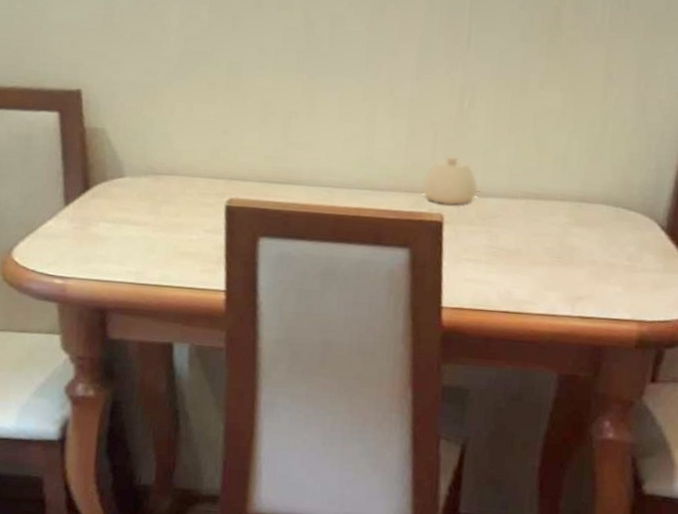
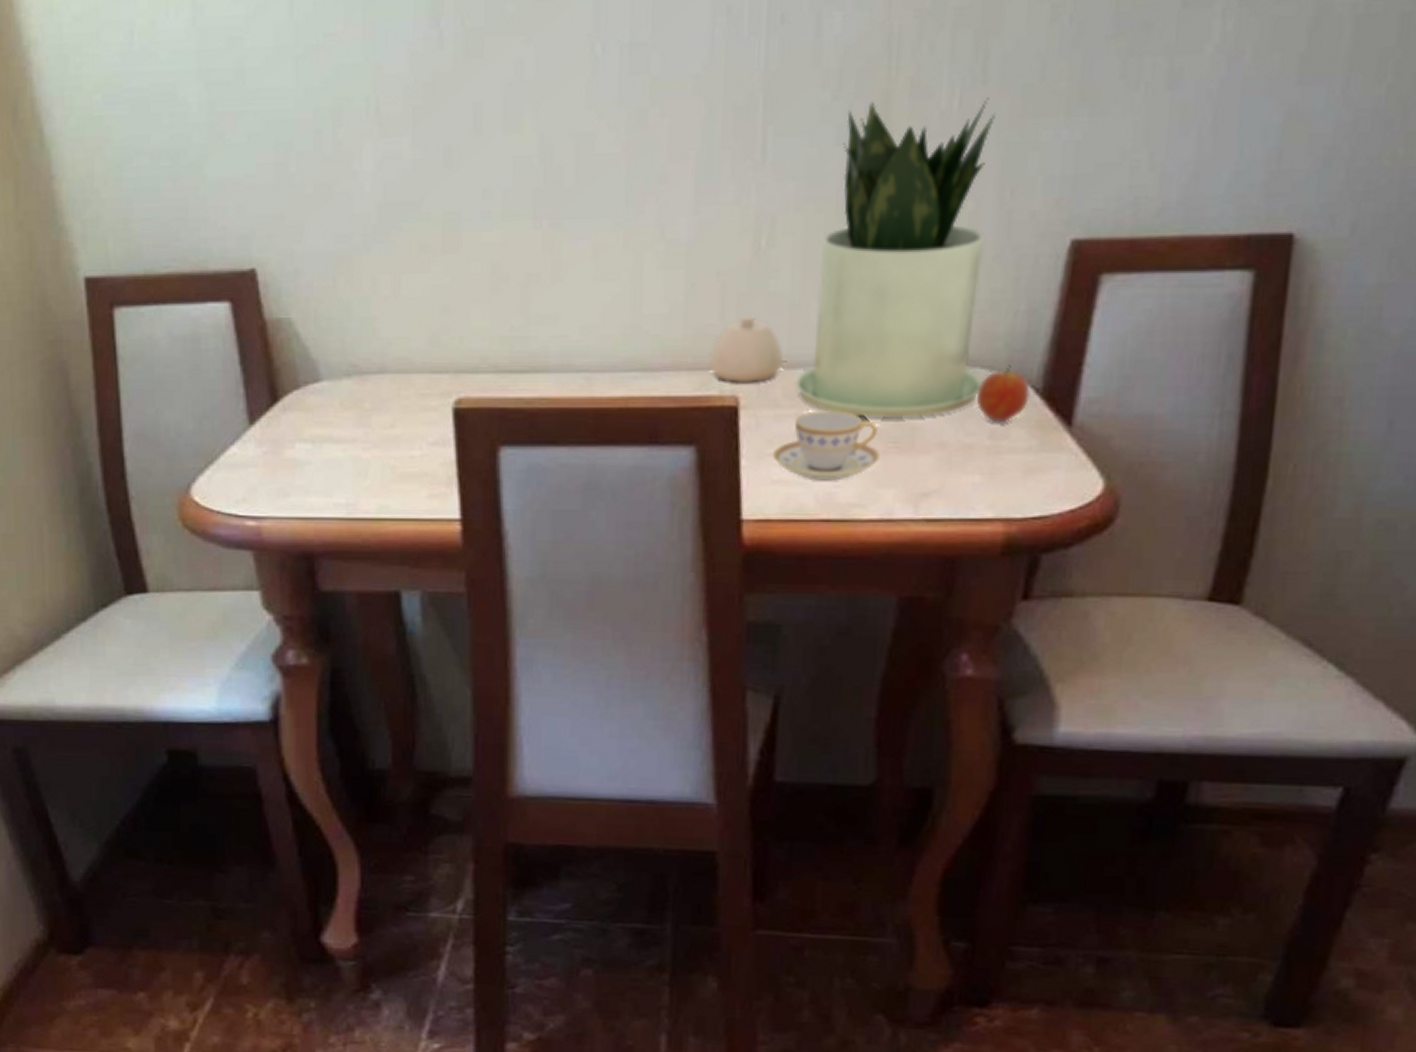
teacup: none [466,228,548,283] -> present [772,409,881,481]
planter: none [485,13,635,241] -> present [794,97,995,419]
fruit: none [618,207,657,250] -> present [976,364,1030,423]

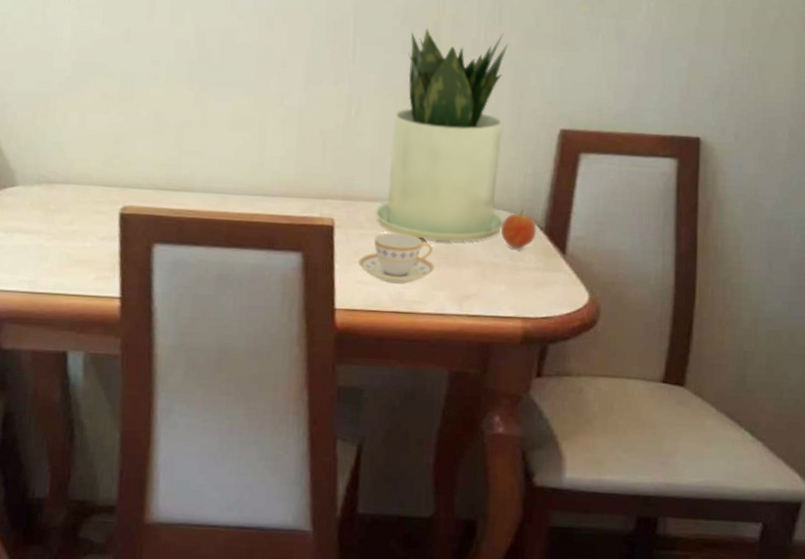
sugar bowl: present [709,316,783,384] -> none [313,162,366,210]

